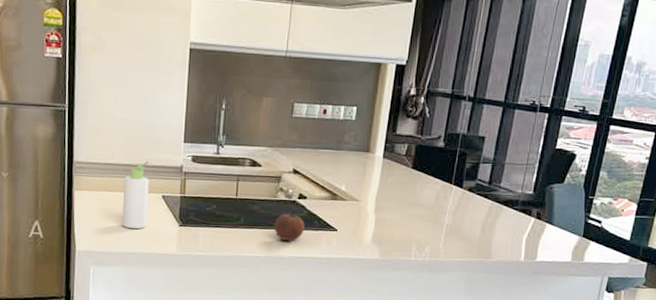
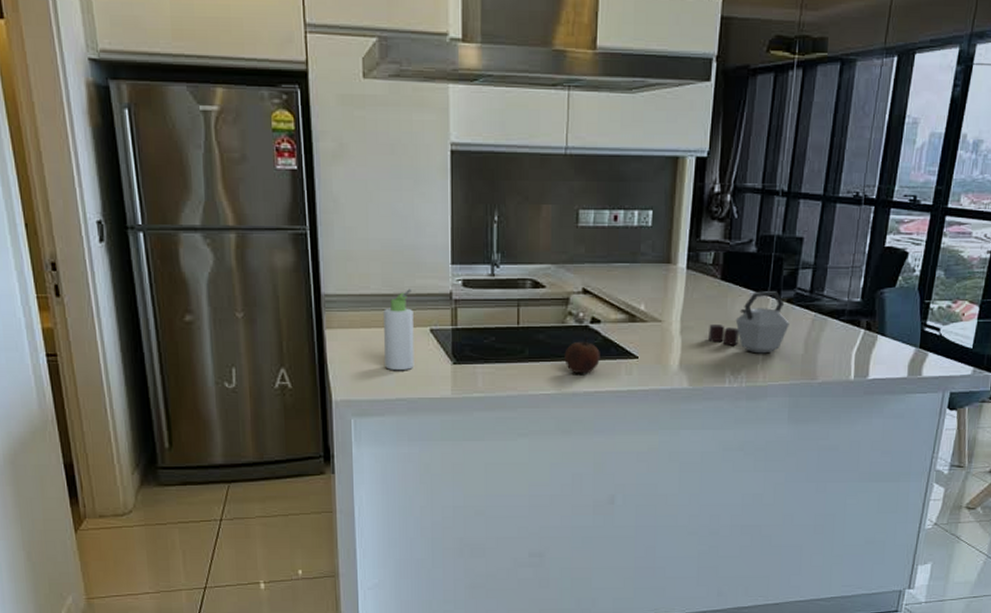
kettle: none [399,180,470,234] -> present [709,291,789,354]

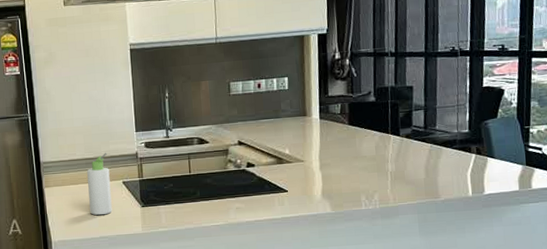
fruit: present [564,337,600,374] -> none [228,178,257,208]
kettle: present [709,291,789,354] -> none [343,130,410,181]

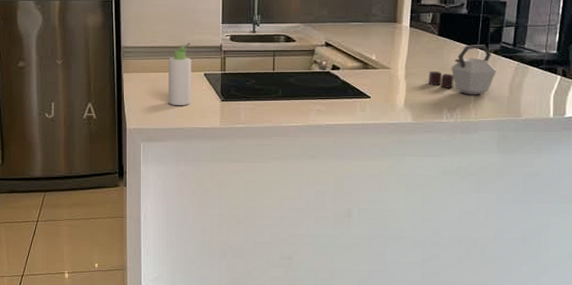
kettle: none [343,130,410,181] -> present [429,45,496,95]

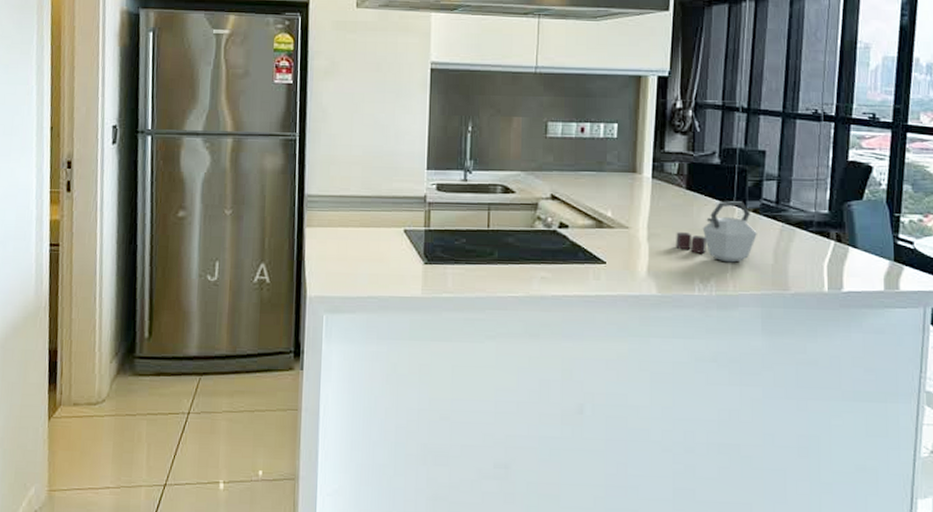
bottle: present [168,43,191,105] -> none [359,192,389,268]

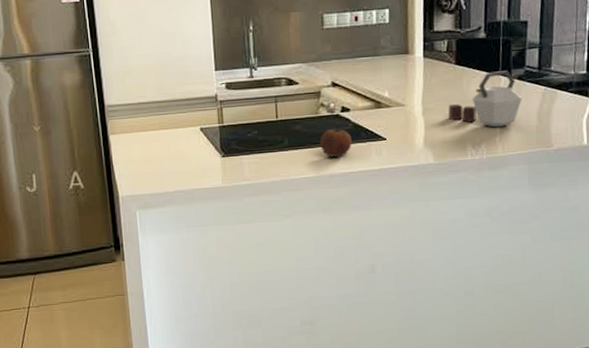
fruit: none [533,241,568,278] -> present [320,124,352,158]

